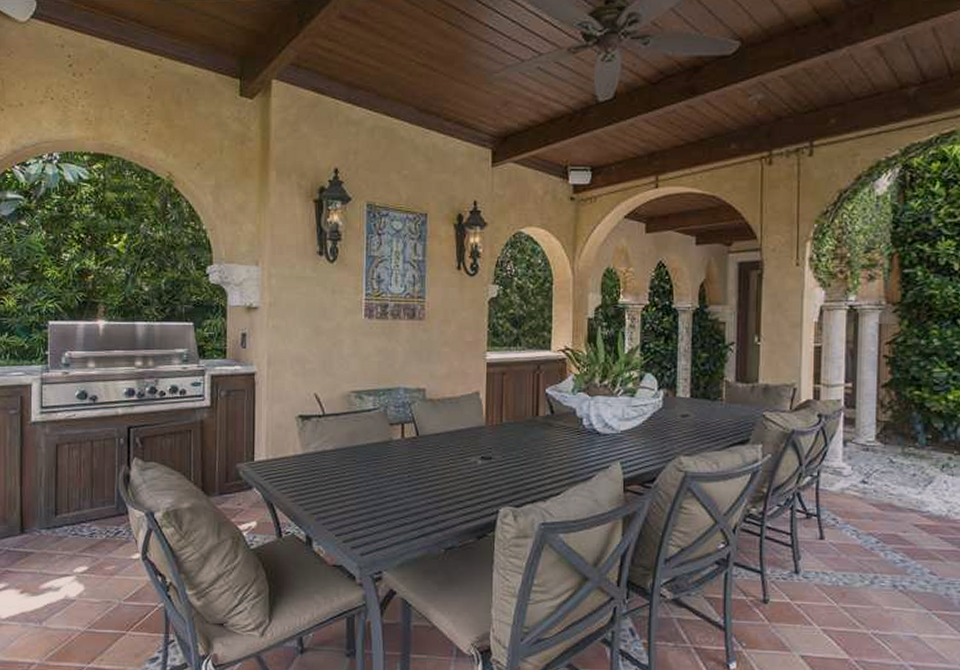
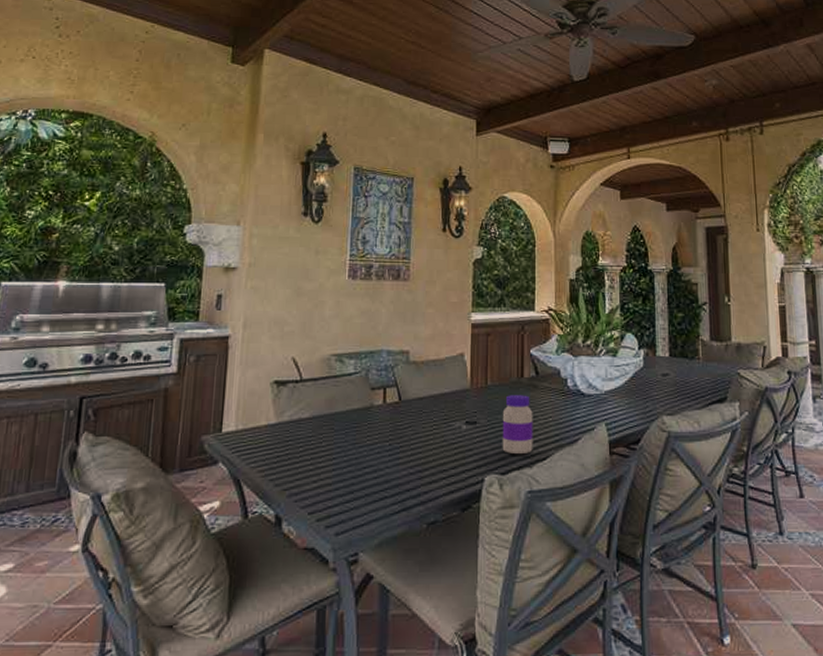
jar: none [516,433,548,488] -> present [502,395,533,454]

